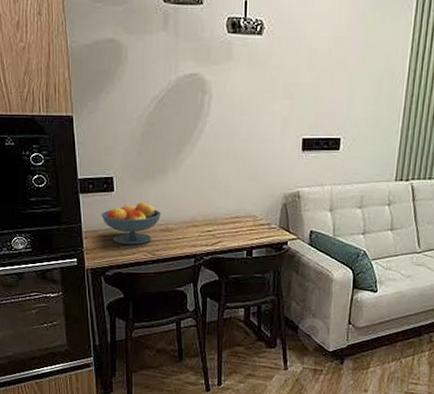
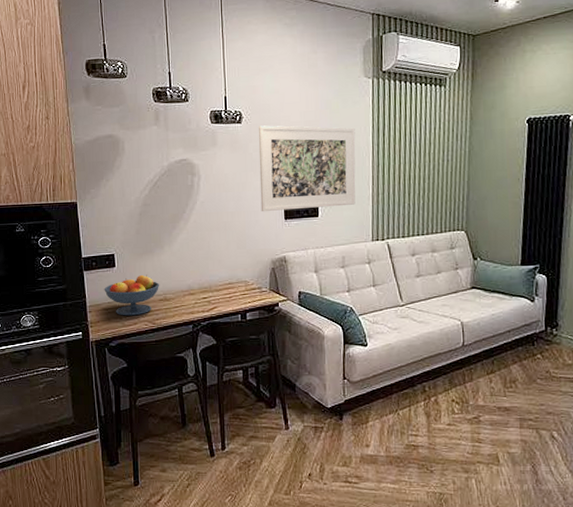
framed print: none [276,39,391,141] -> present [258,125,356,212]

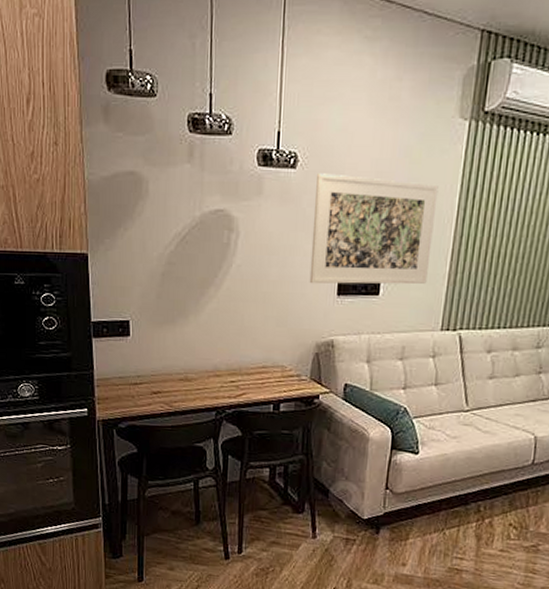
fruit bowl: present [104,274,160,316] -> none [115,347,181,395]

